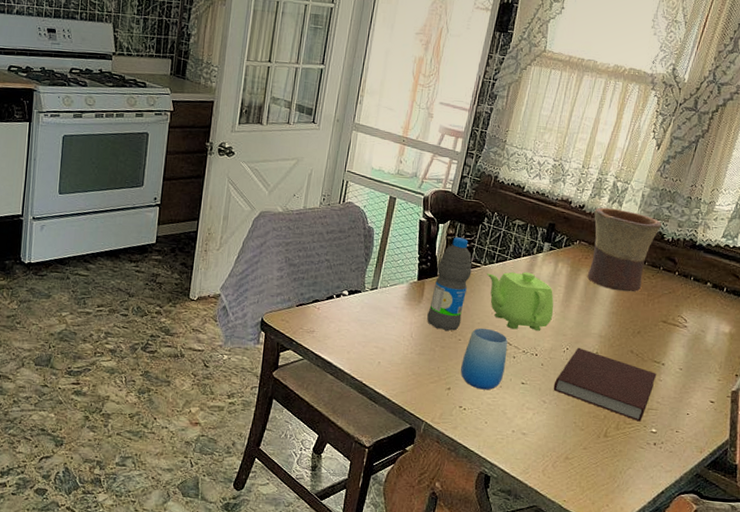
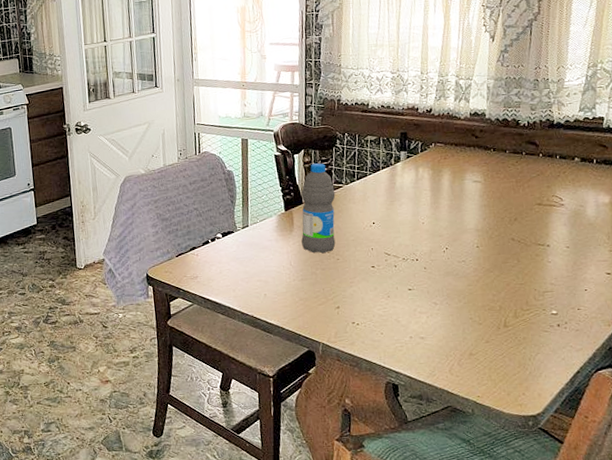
cup: present [461,328,508,390] -> none [344,243,389,303]
teapot: present [487,272,554,331] -> none [350,182,425,240]
notebook: present [553,347,657,422] -> none [441,245,544,306]
flower pot: present [588,207,662,292] -> none [443,105,514,184]

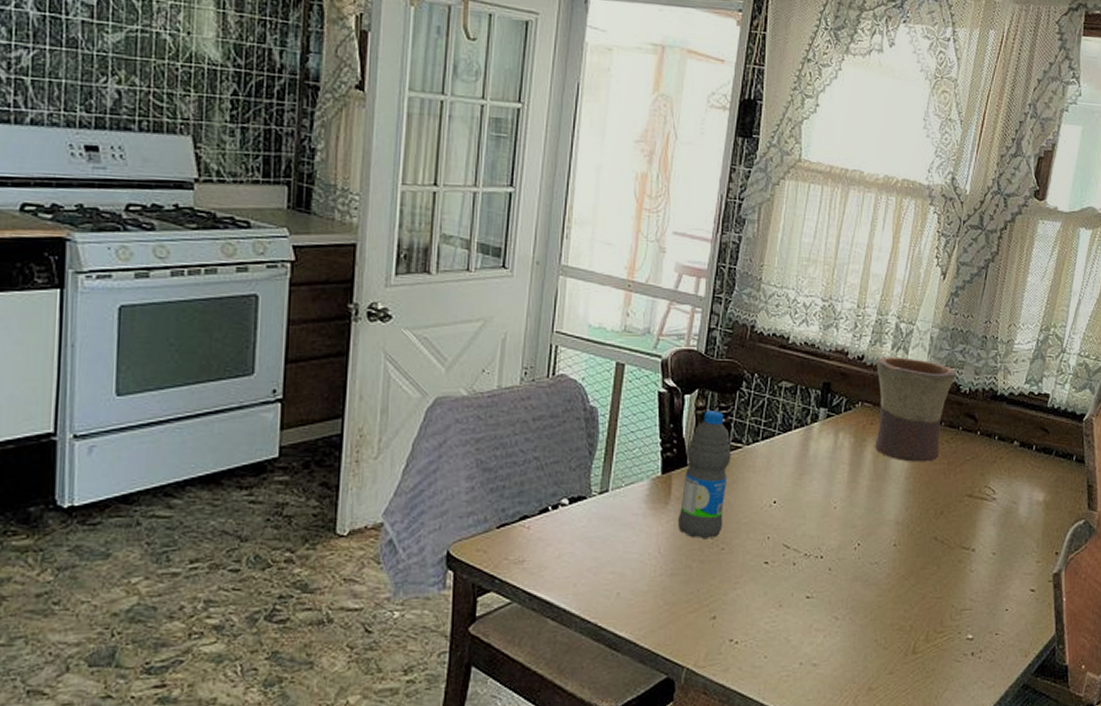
flower pot: none [443,105,514,184] -> present [876,356,956,462]

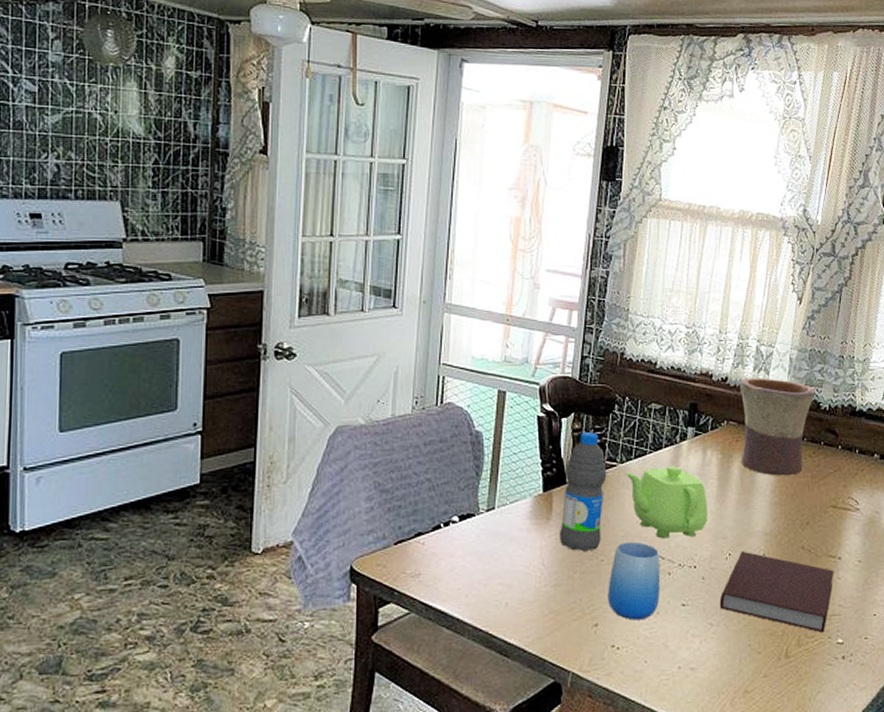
cup: none [728,529,785,613] -> present [608,541,660,621]
teapot: none [751,449,837,527] -> present [625,466,707,539]
notebook: none [846,541,967,628] -> present [719,551,834,633]

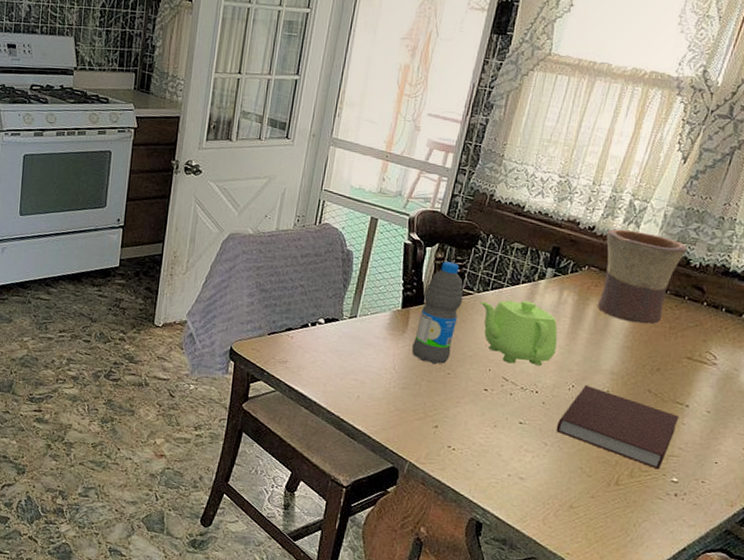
cup: present [608,541,660,621] -> none [450,361,504,430]

